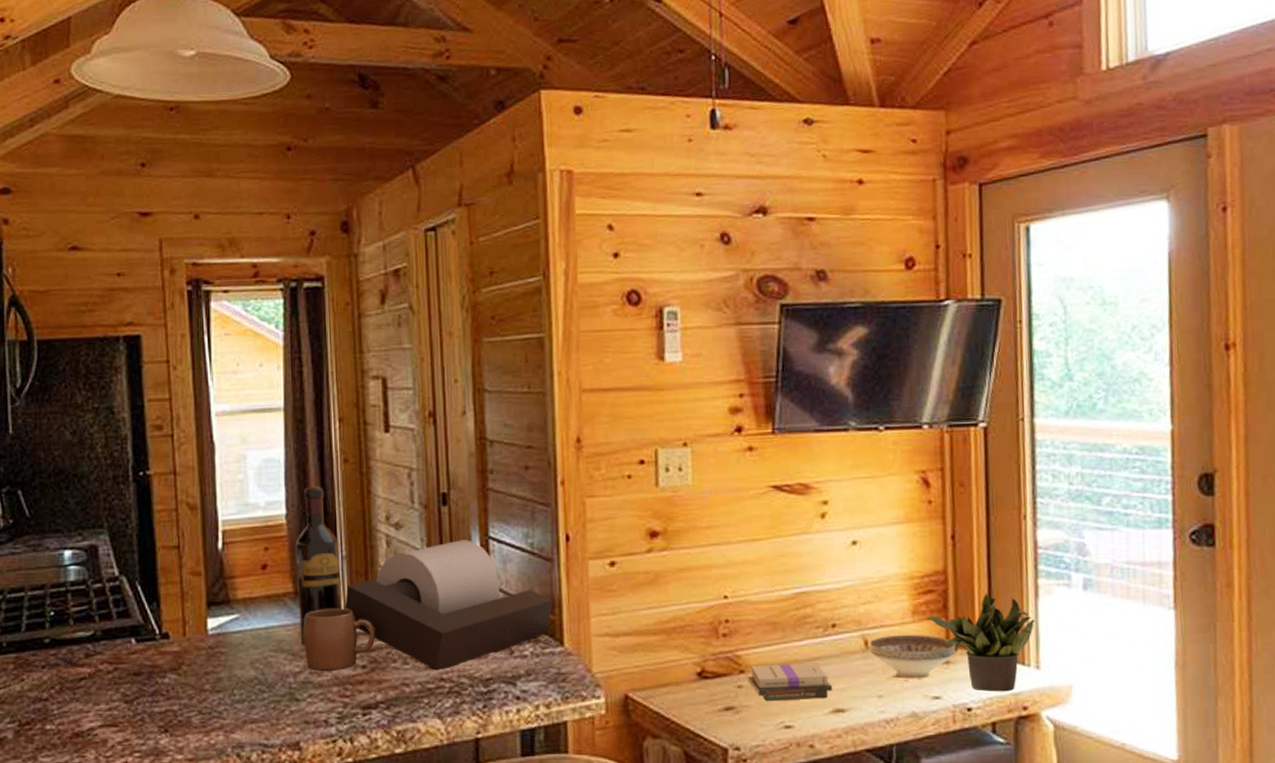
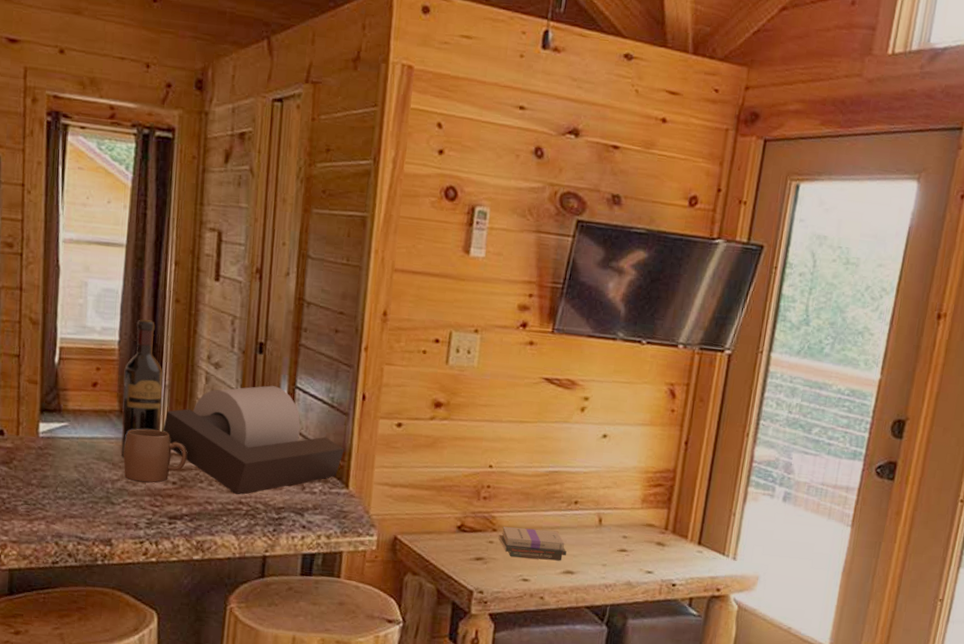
decorative bowl: present [869,634,956,679] -> none [602,516,673,556]
potted plant: present [925,593,1035,693] -> none [651,492,740,575]

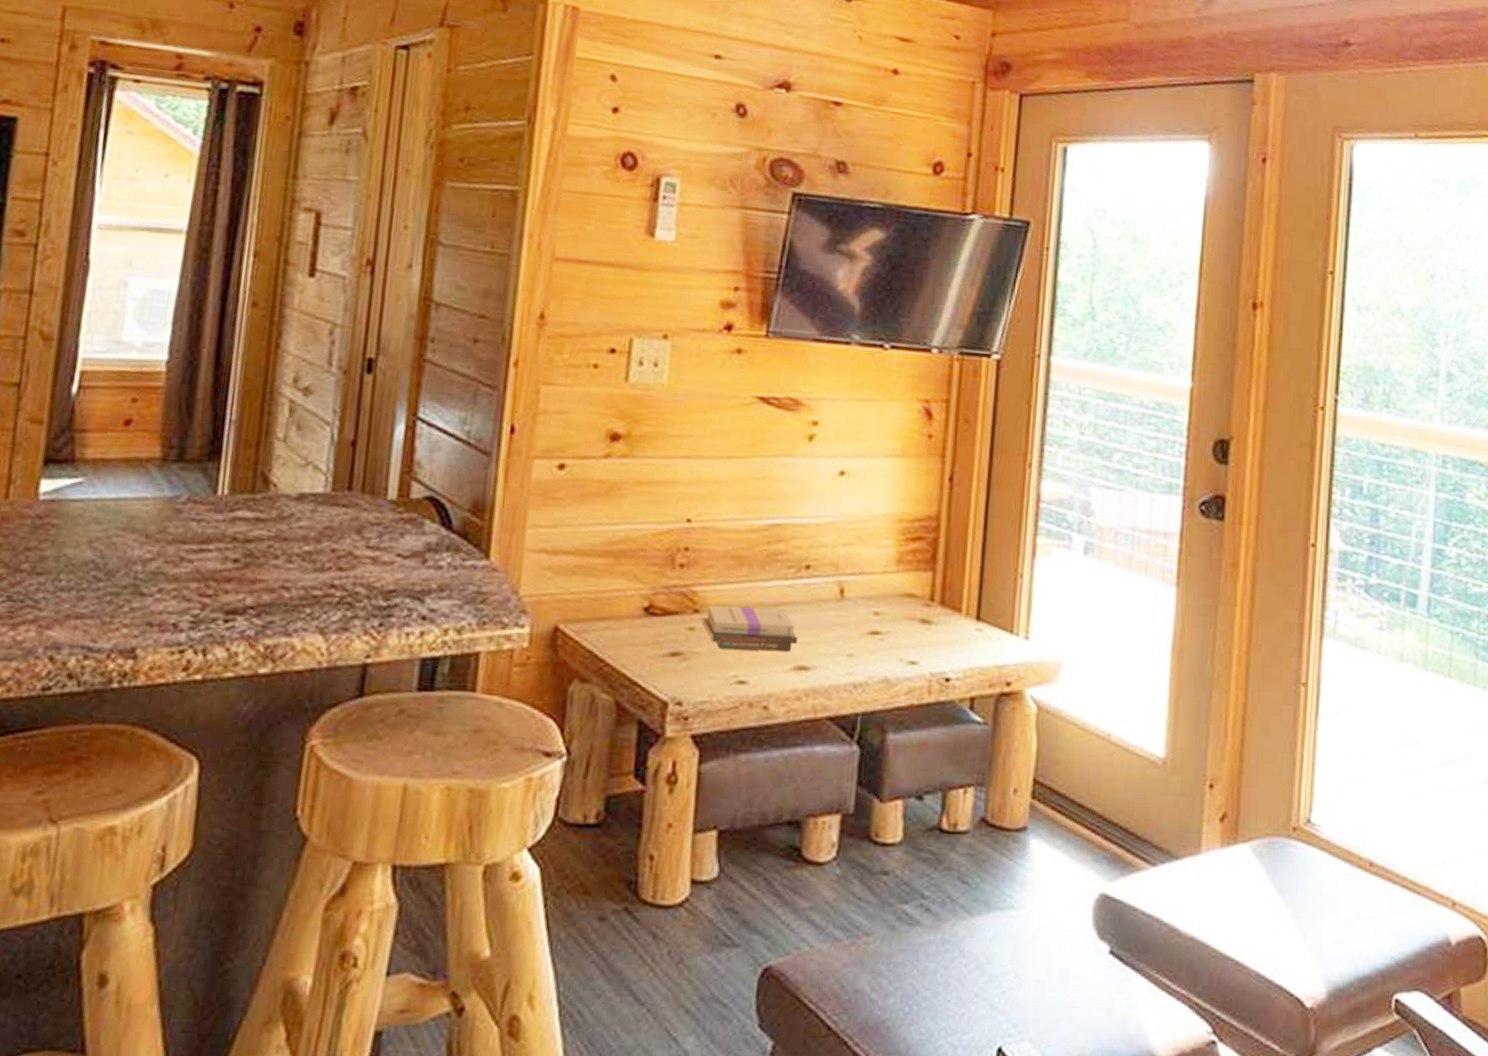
wine bottle: present [120,319,163,457] -> none [158,330,229,526]
mug: present [123,428,187,483] -> none [162,483,257,562]
paper towel holder: present [162,385,344,495] -> none [222,417,484,575]

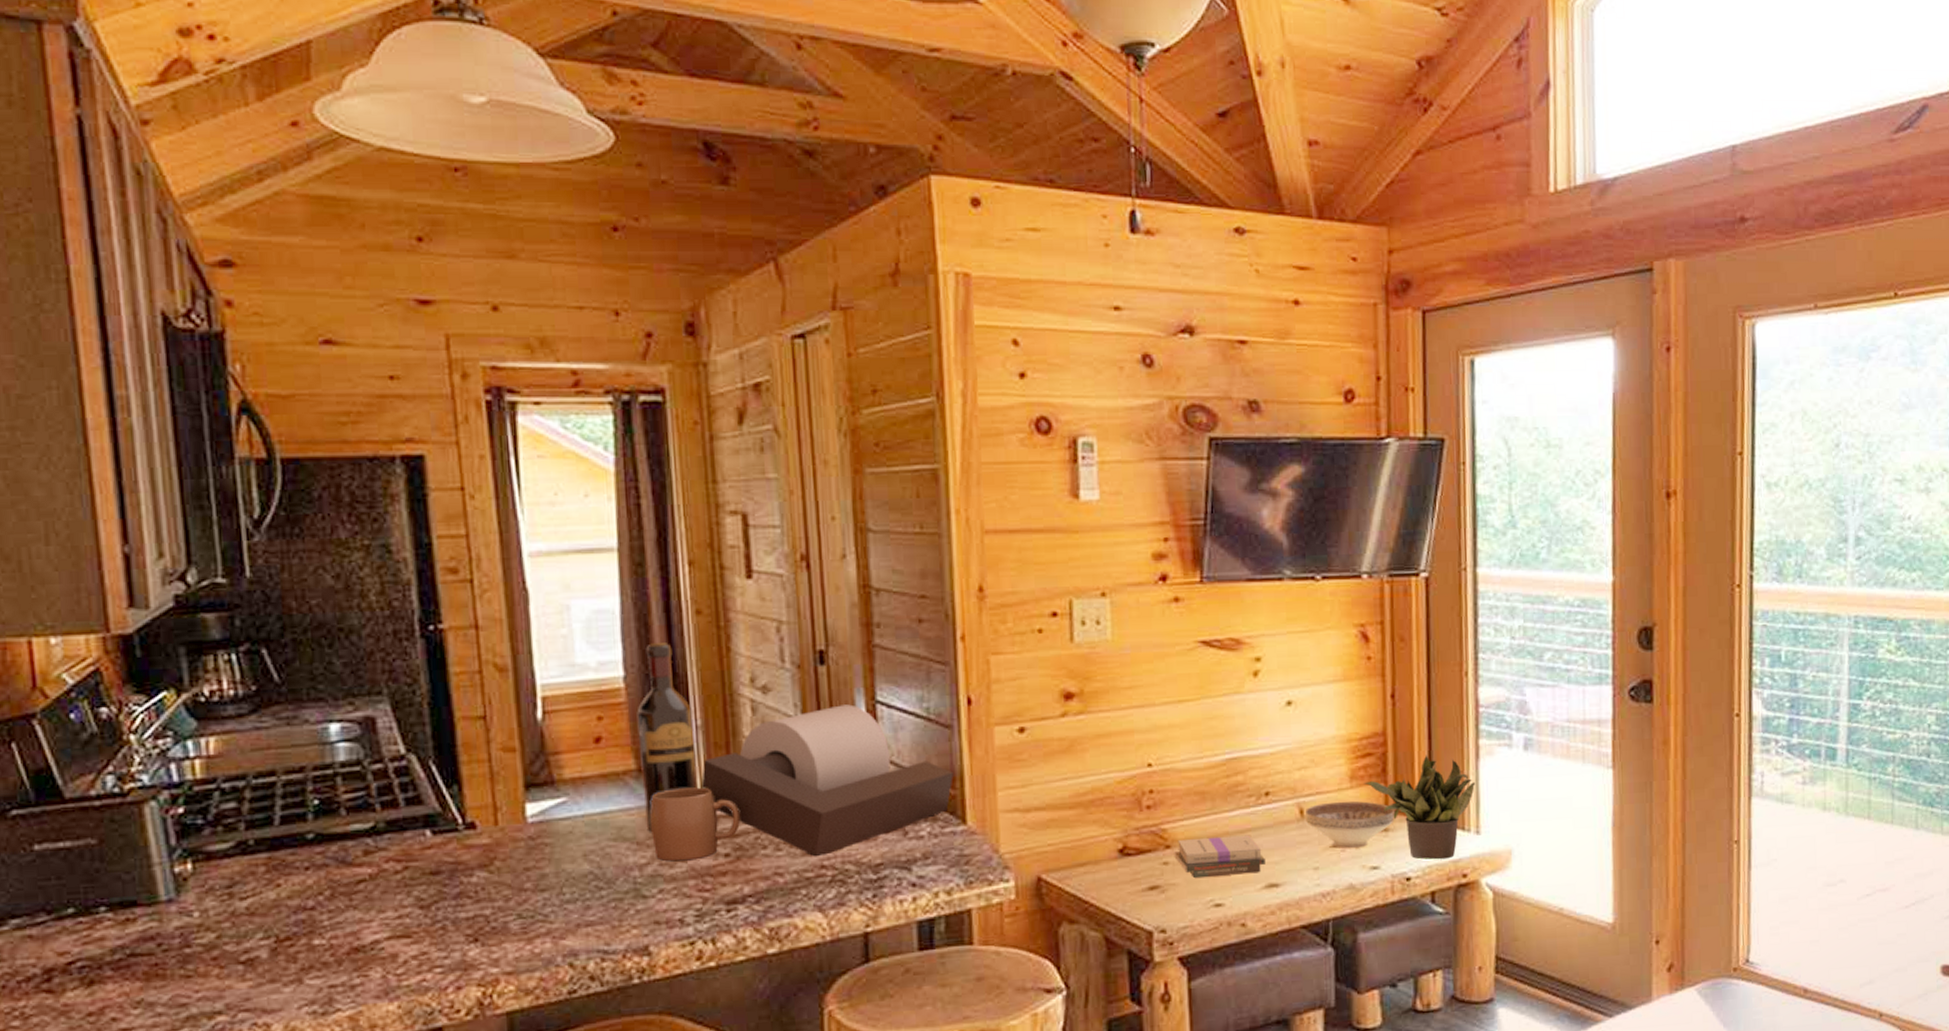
wine bottle: none [158,330,229,526] -> present [636,643,697,832]
mug: none [162,483,257,562] -> present [650,787,740,862]
paper towel holder: none [222,417,484,575] -> present [700,704,953,857]
decorative bowl: none [844,584,941,639] -> present [1304,801,1396,849]
potted plant: none [910,546,1030,663] -> present [1363,755,1476,861]

